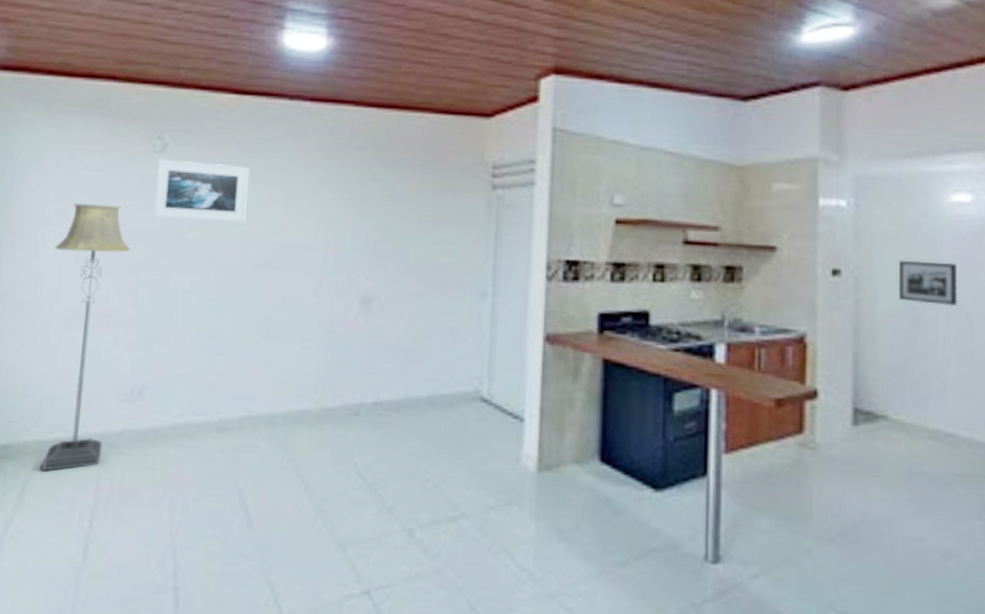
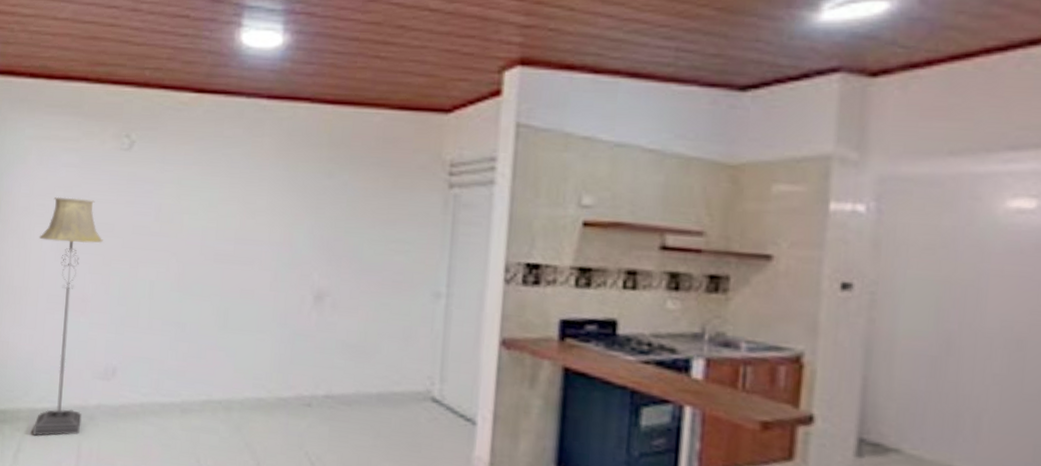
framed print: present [153,158,250,222] -> none [122,156,209,217]
picture frame: present [899,260,958,307] -> none [927,274,1009,331]

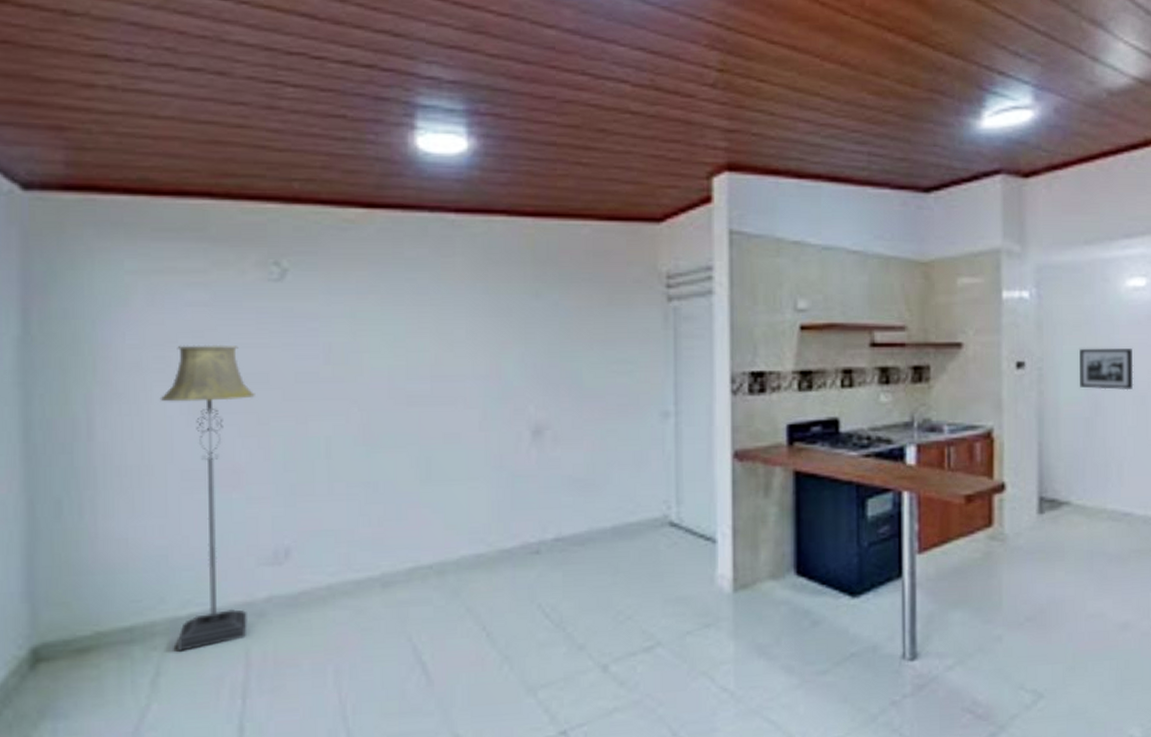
picture frame: none [927,274,1009,331] -> present [1079,347,1134,391]

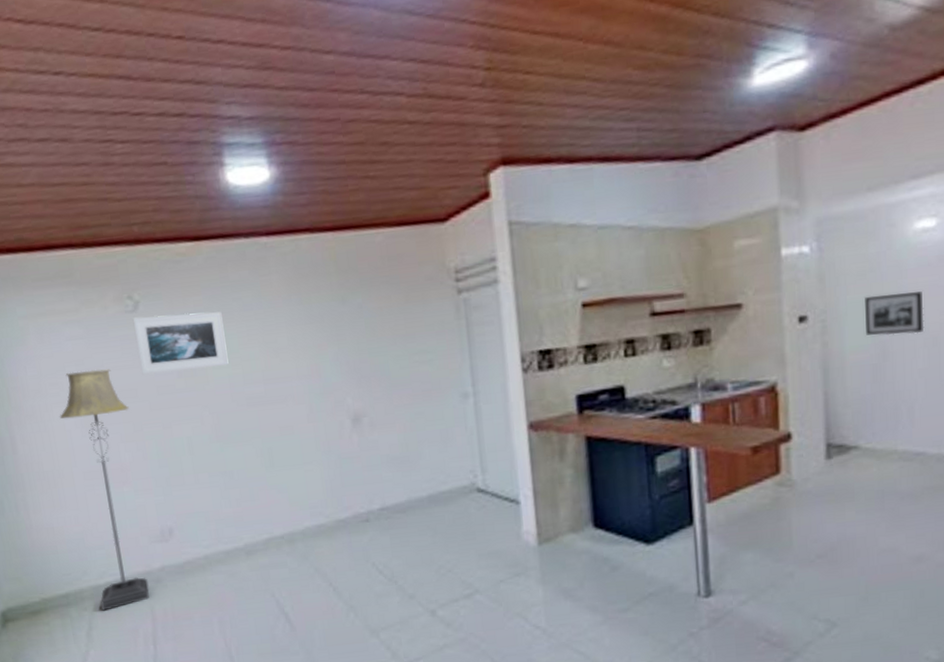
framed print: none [277,288,390,357] -> present [133,312,229,375]

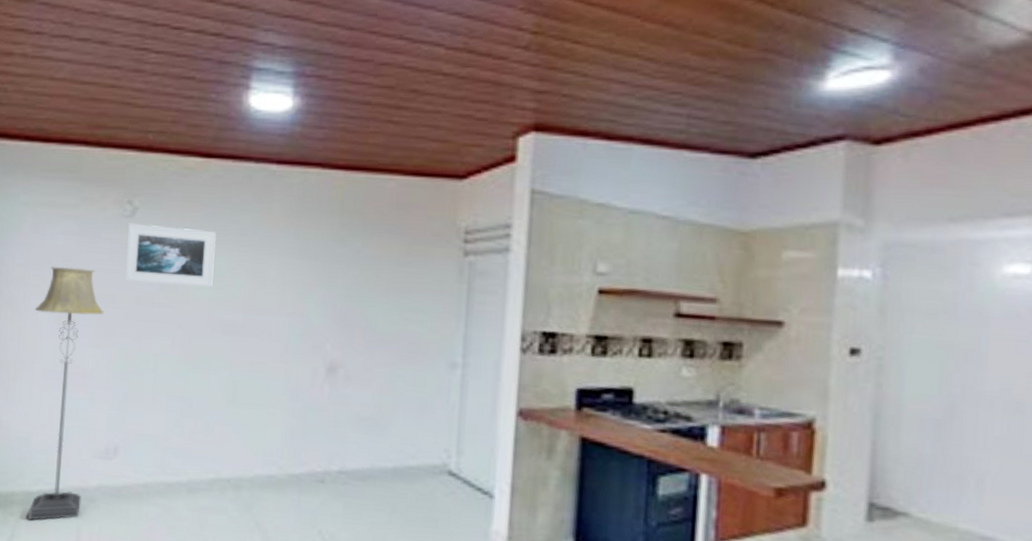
picture frame: present [865,291,924,336] -> none [931,339,1007,394]

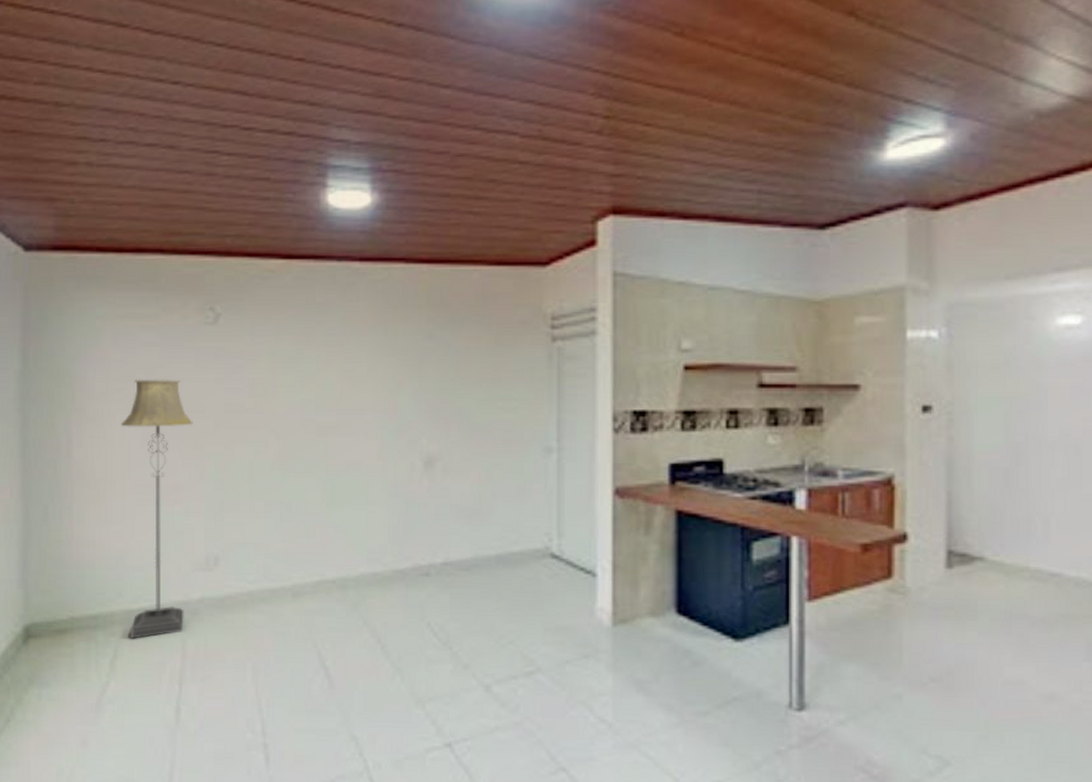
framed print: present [124,223,216,287] -> none [212,330,303,390]

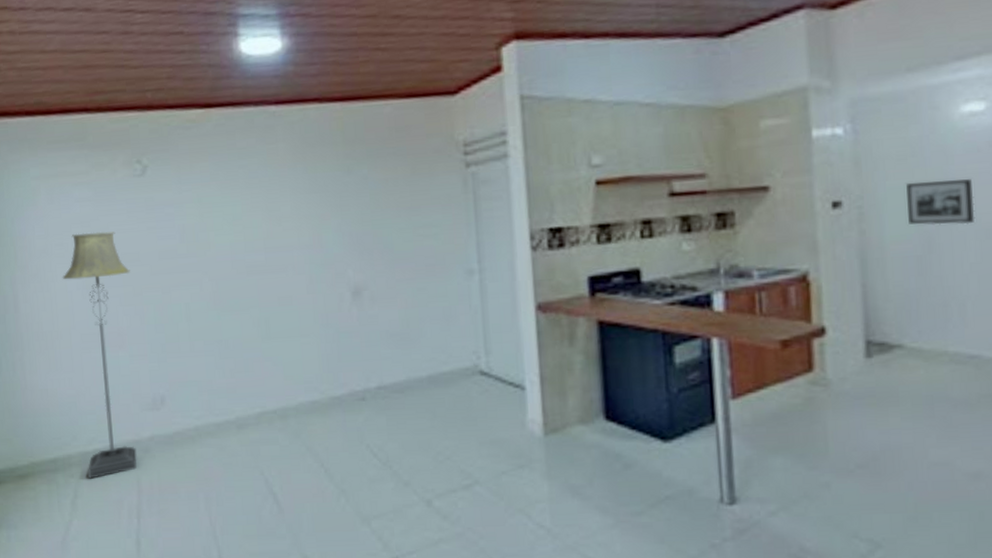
picture frame: none [998,392,1065,439] -> present [906,178,975,225]

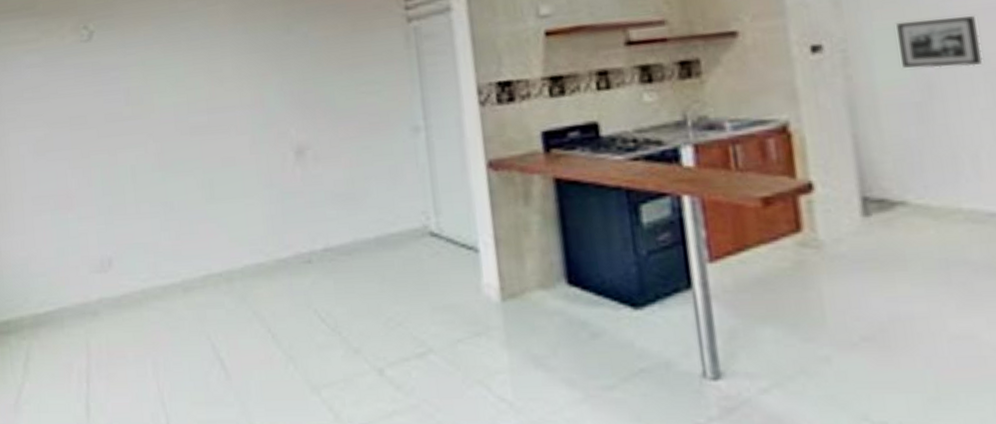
floor lamp: present [62,231,137,479] -> none [14,96,86,341]

